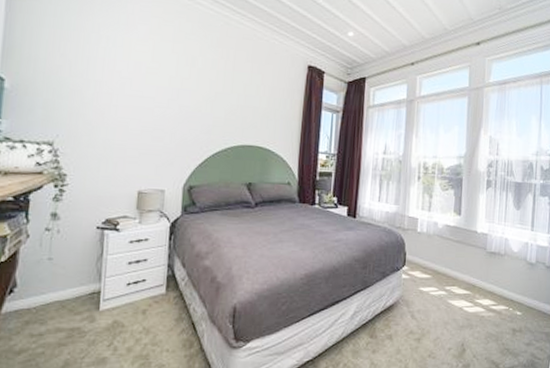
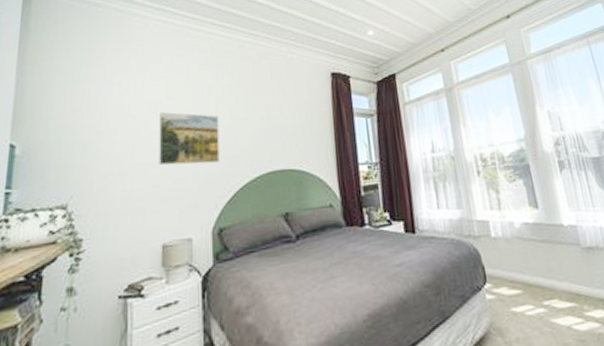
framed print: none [140,72,199,129] -> present [159,111,220,166]

